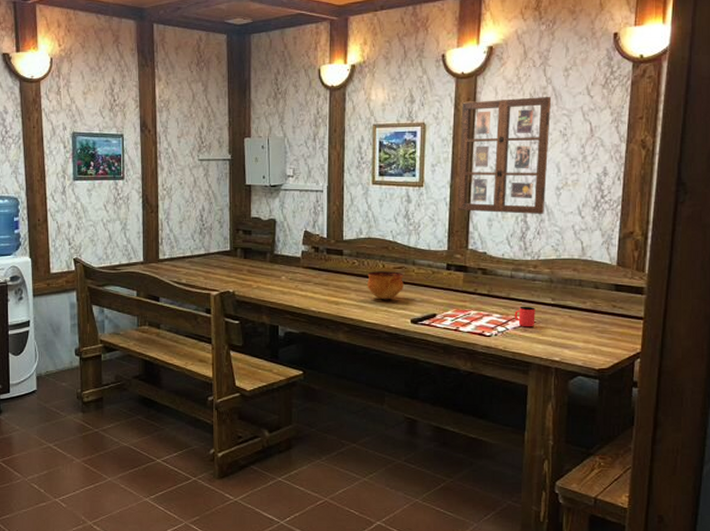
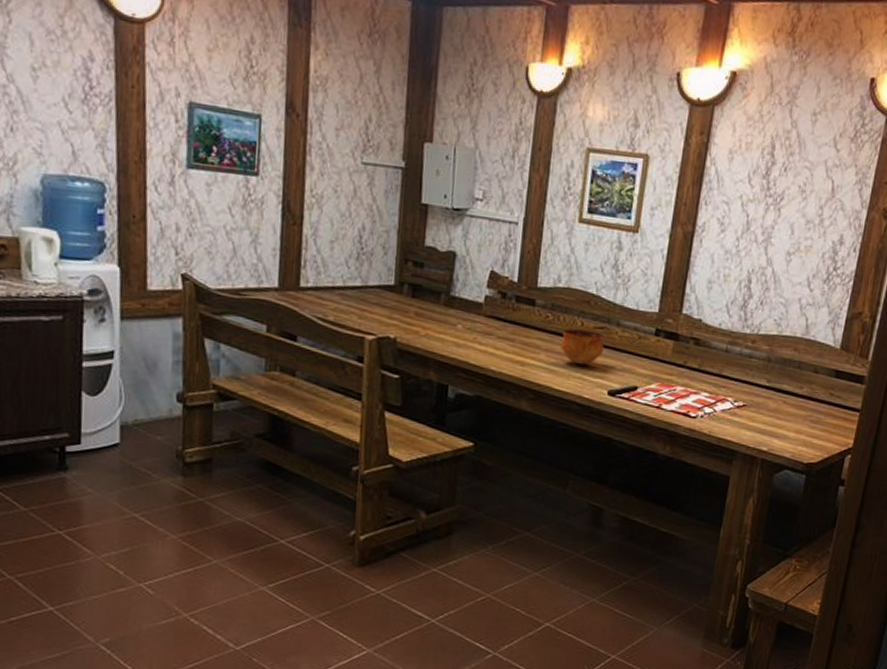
picture frame: present [457,97,552,215] -> none [674,135,795,283]
cup: present [514,306,535,328] -> none [724,385,748,411]

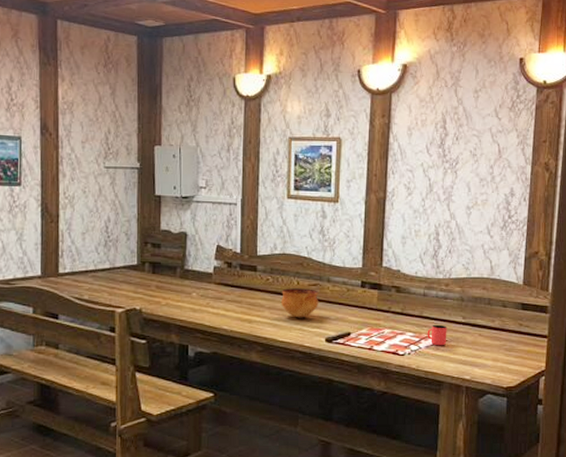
cup: none [724,385,748,411] -> present [427,324,447,346]

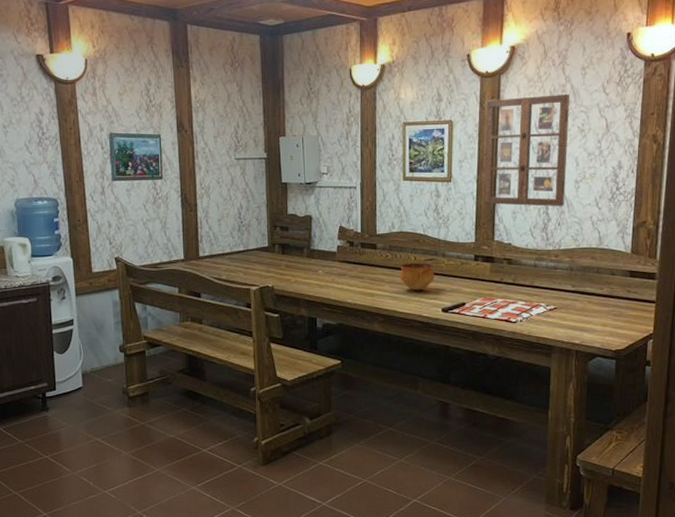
picture frame: none [372,116,463,234] -> present [483,94,570,207]
cup: present [427,324,447,346] -> none [538,293,557,313]

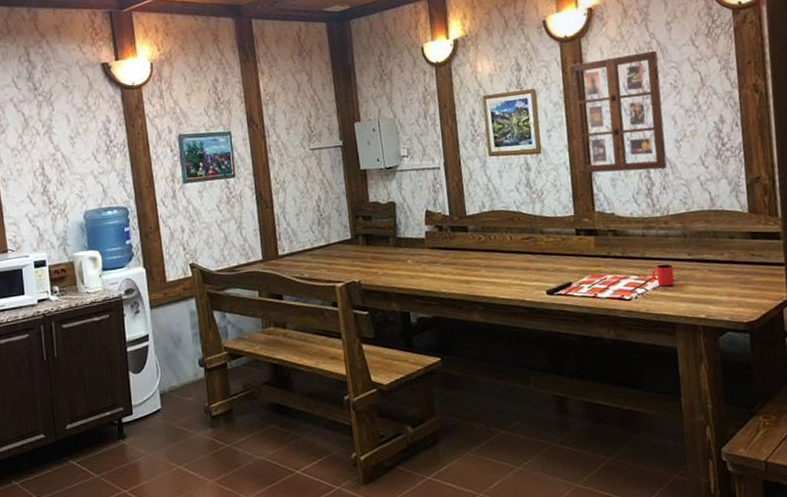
bowl: present [400,263,434,291] -> none [495,242,535,274]
cup: none [538,293,557,313] -> present [652,264,675,287]

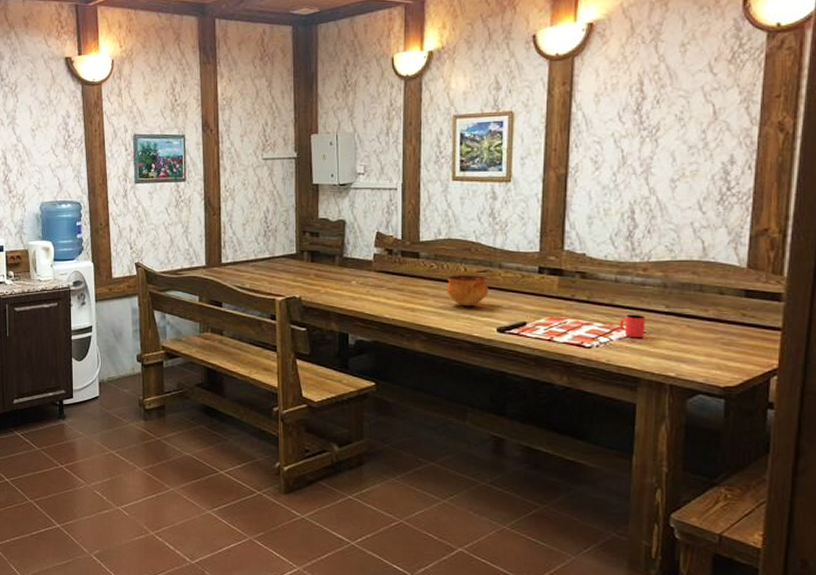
bowl: none [495,242,535,274] -> present [447,275,488,307]
picture frame: present [569,51,667,173] -> none [551,76,665,211]

